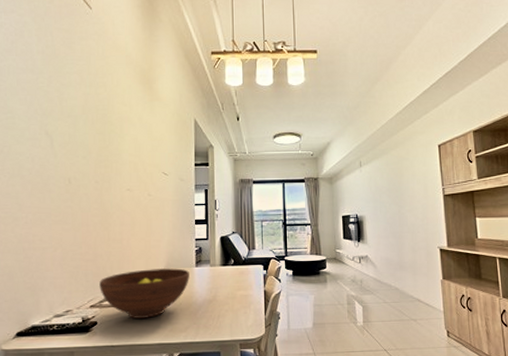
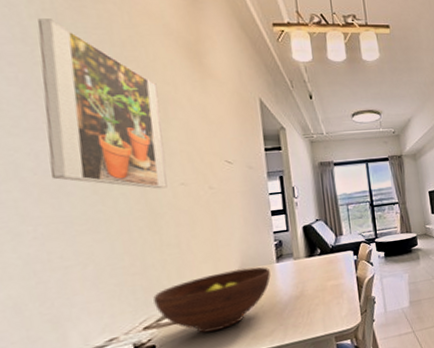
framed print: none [40,53,118,193] -> present [37,18,168,189]

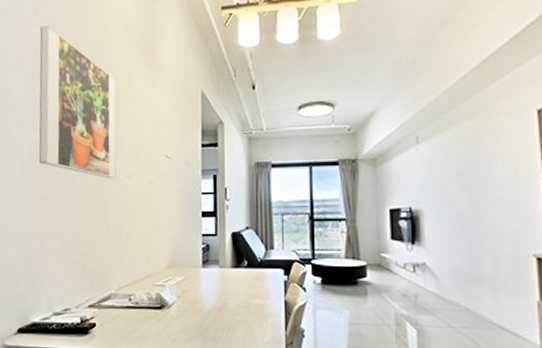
fruit bowl: present [153,267,271,333] -> none [98,267,195,324]

